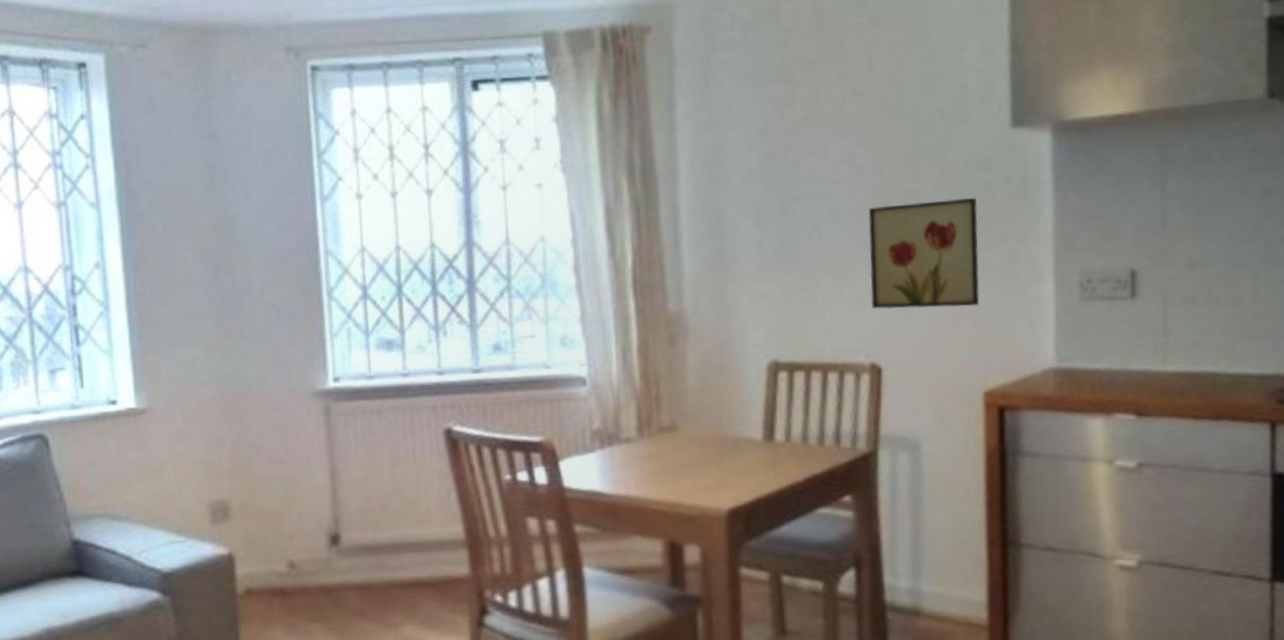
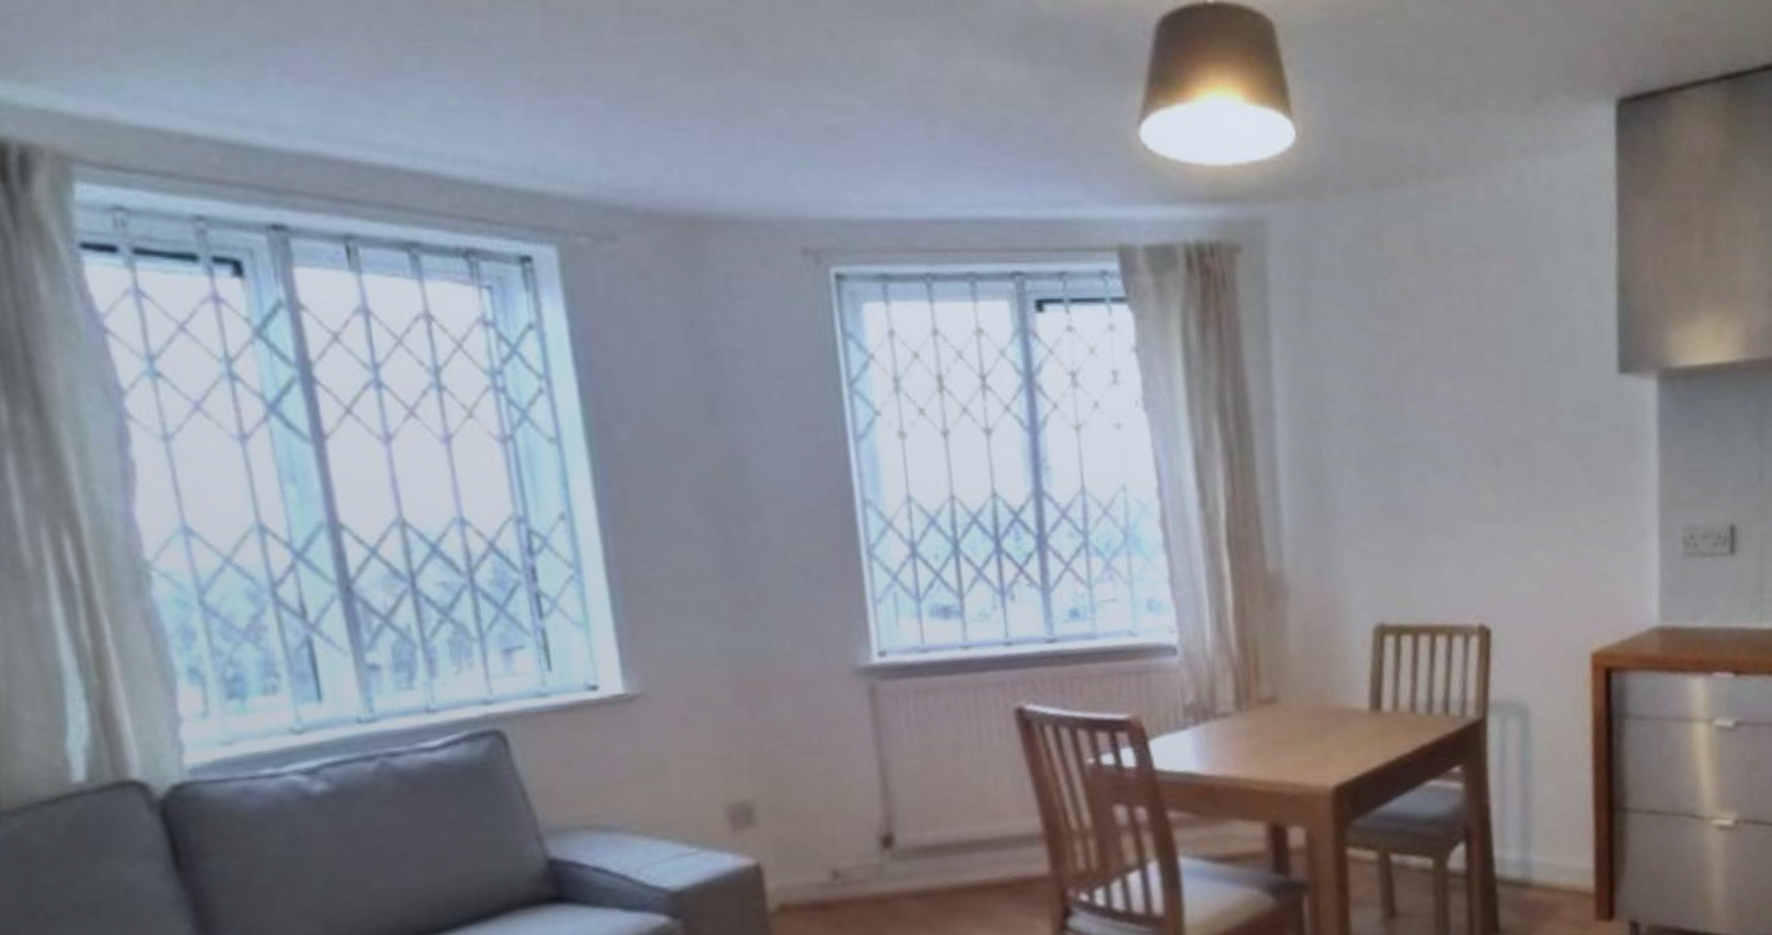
wall art: present [868,198,980,310] -> none [1476,448,1587,567]

